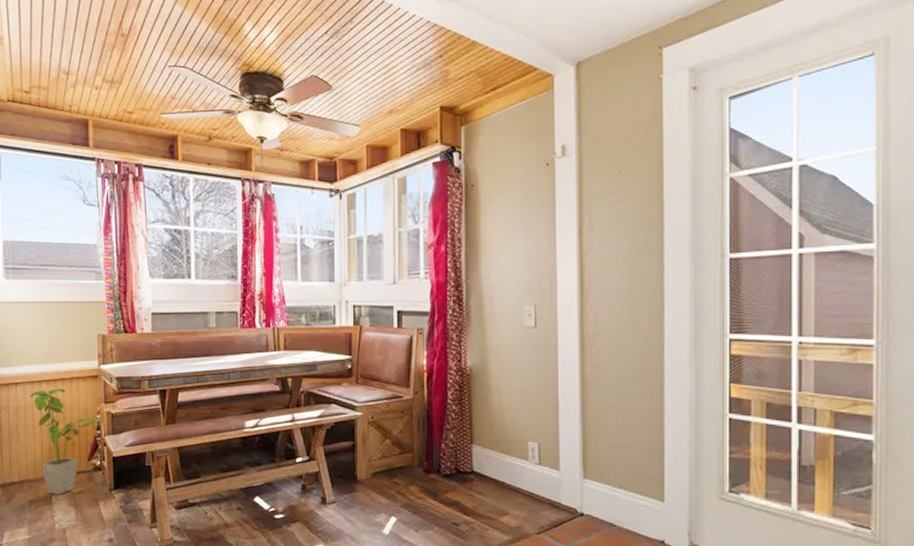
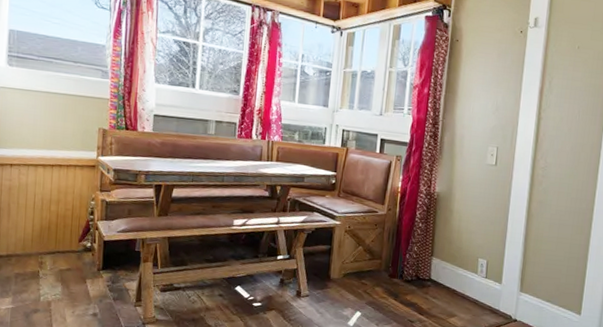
house plant: present [30,388,96,495] -> none [25,173,90,270]

